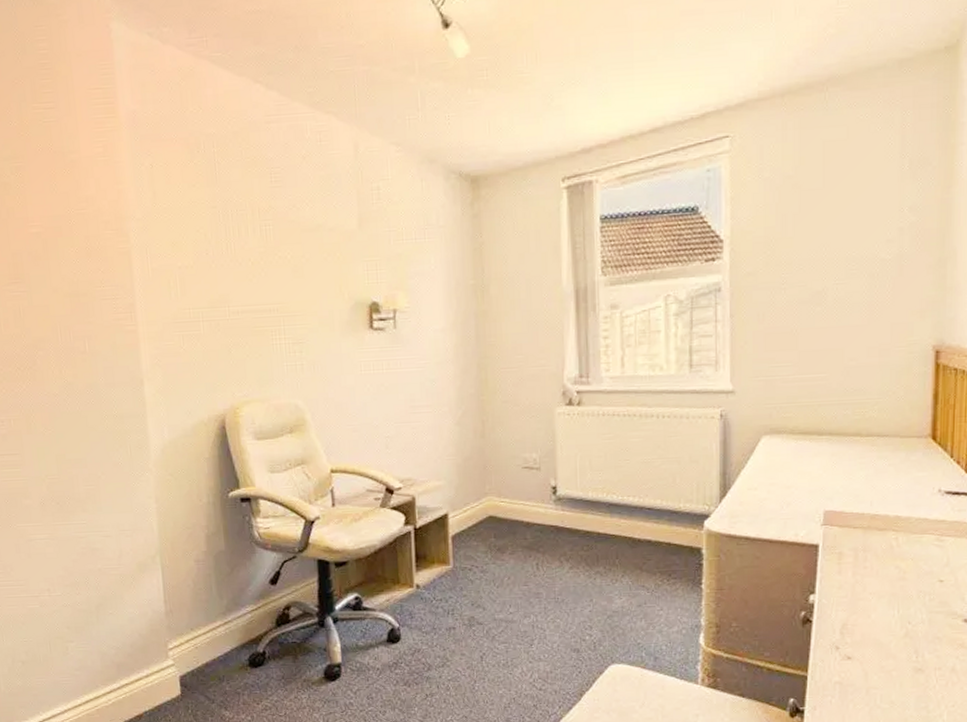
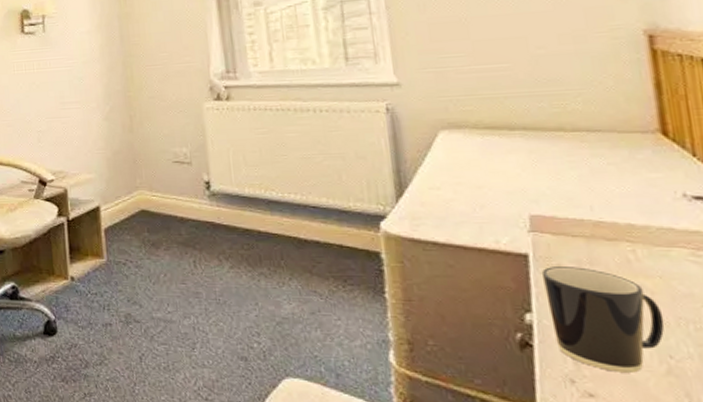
mug: none [826,553,909,638] -> present [541,267,665,373]

